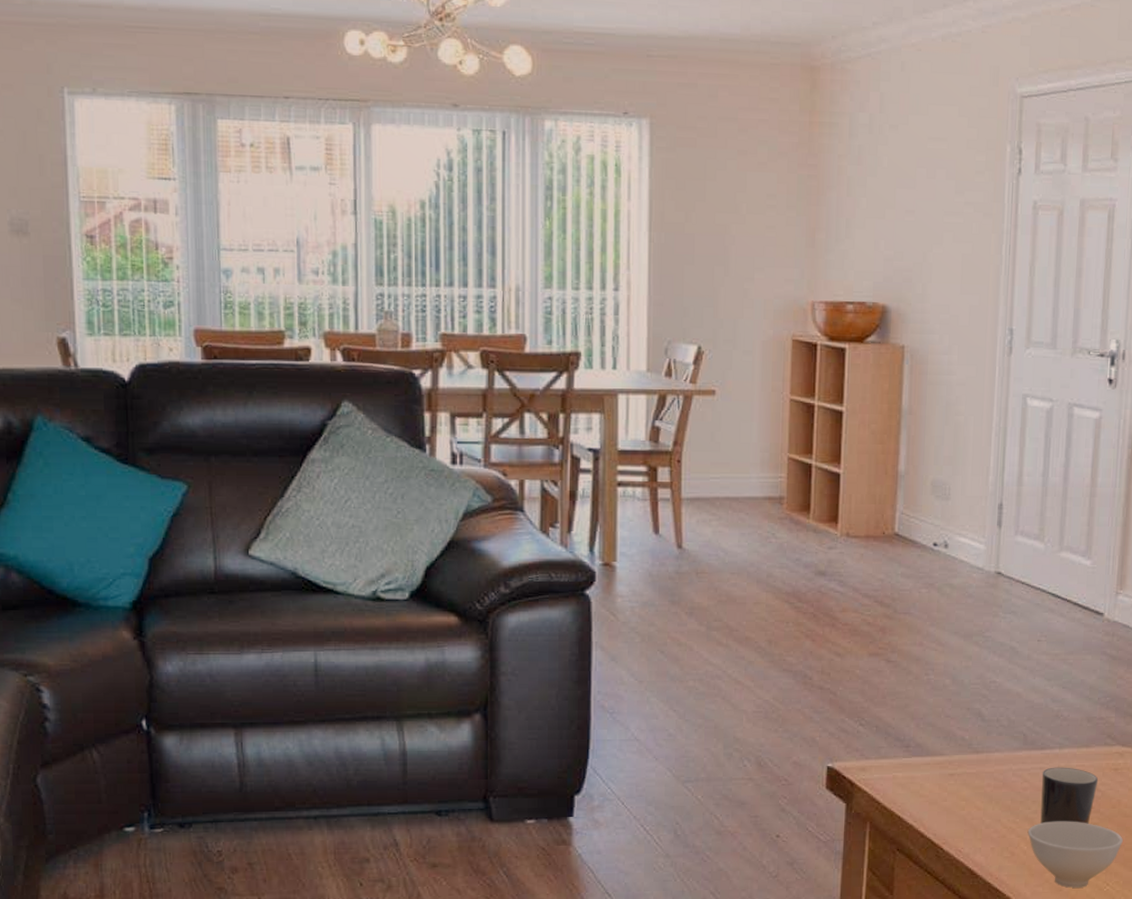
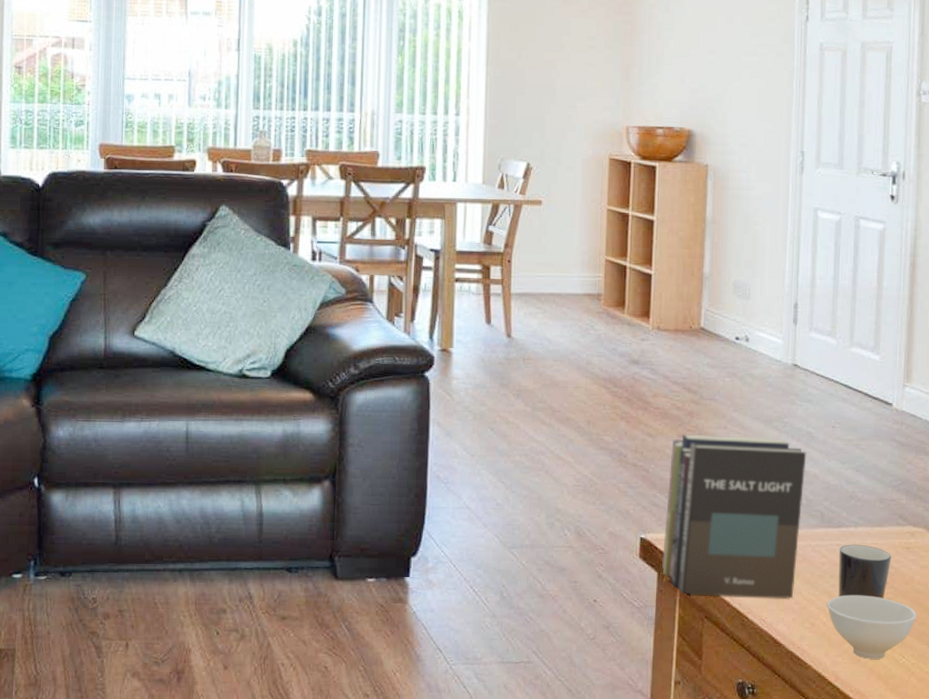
books: none [850,652,1009,828] -> present [661,434,807,599]

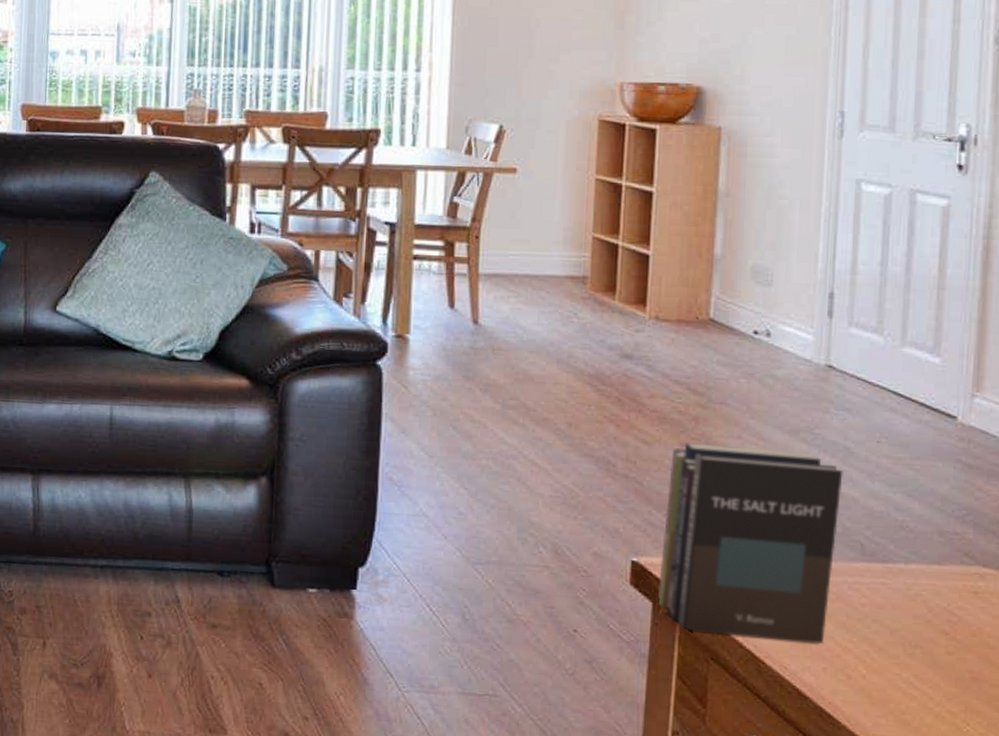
bowl: present [826,595,917,659] -> none [867,644,986,725]
mug: present [838,544,892,599] -> none [882,583,954,652]

